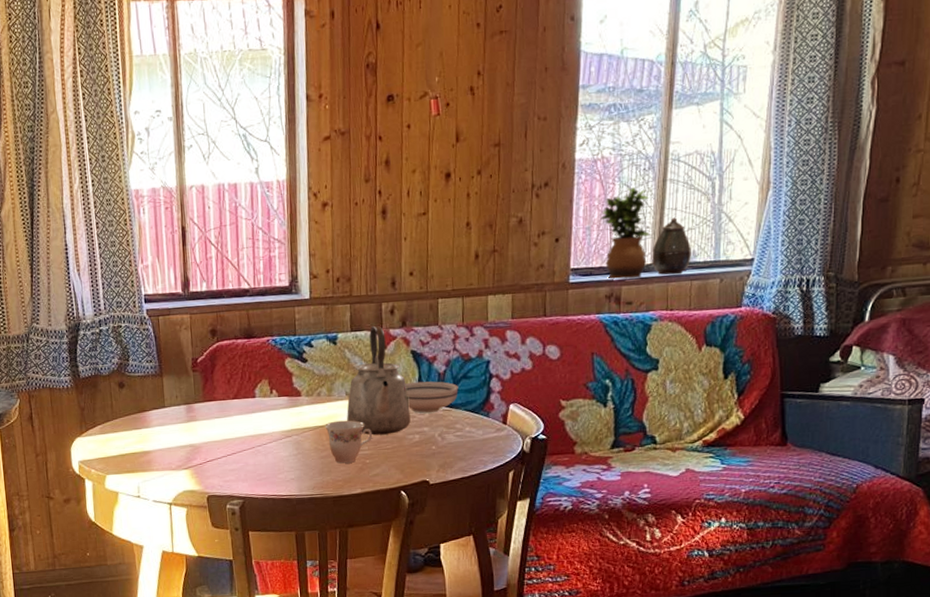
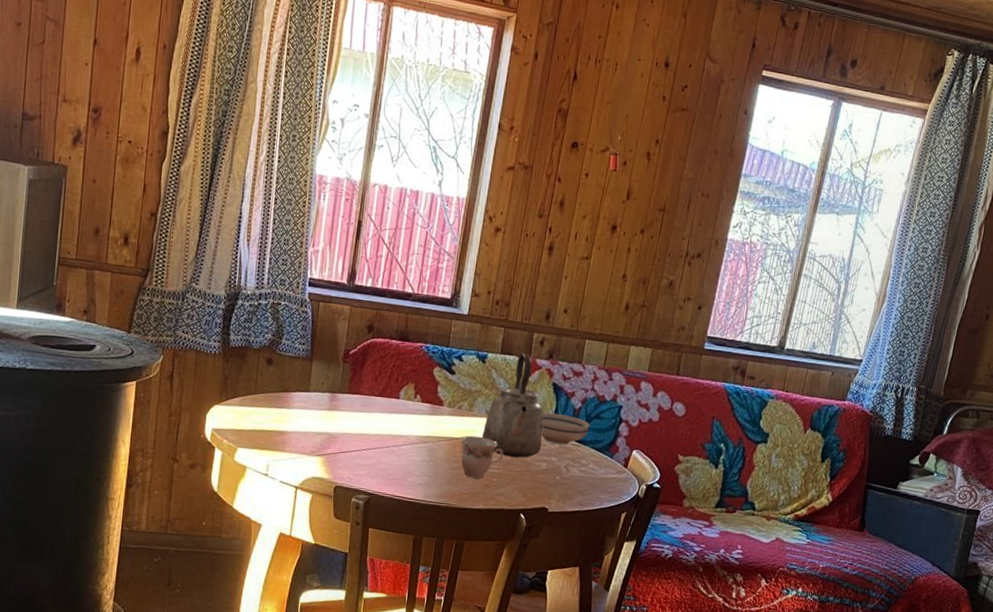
potted plant: present [600,186,650,280] -> none [737,274,784,357]
decorative jar: present [652,217,691,276] -> none [777,309,813,361]

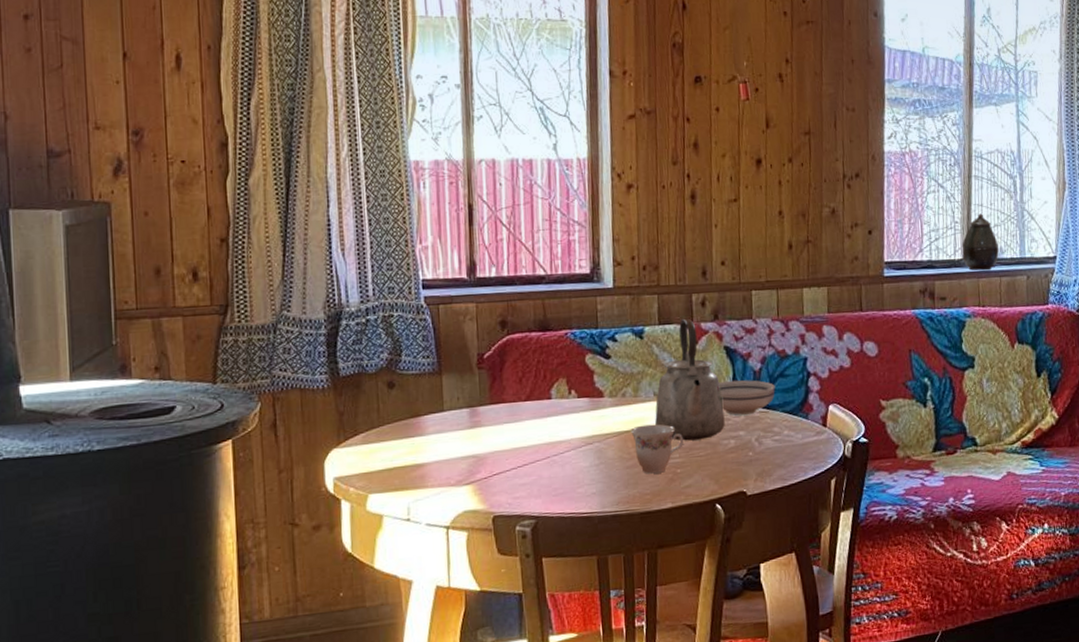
decorative jar: none [777,309,813,361] -> present [961,213,999,271]

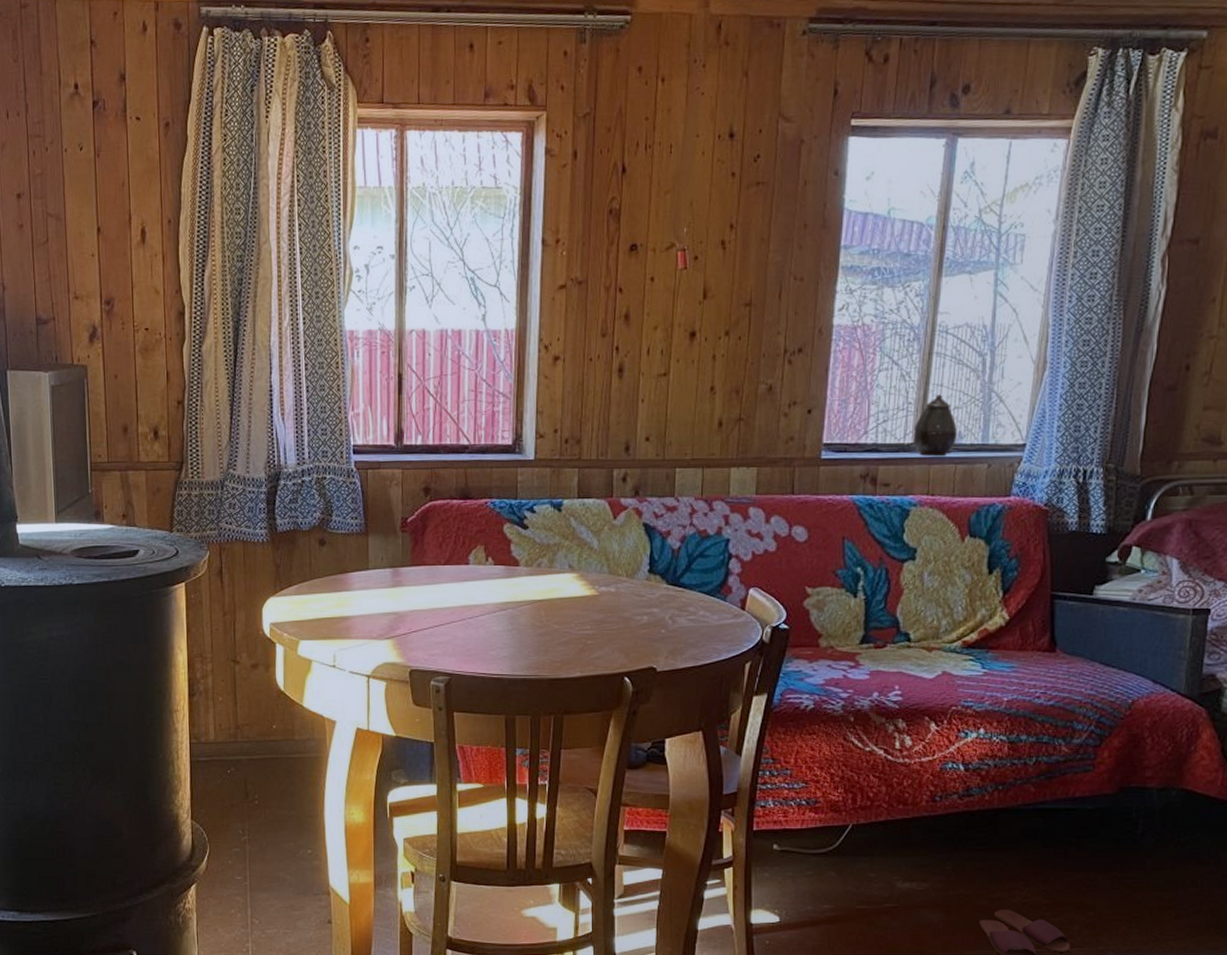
teacup: present [631,424,684,474] -> none [544,595,597,643]
kettle: present [655,318,725,441] -> none [569,493,639,614]
bowl: present [718,380,776,415] -> none [635,557,693,592]

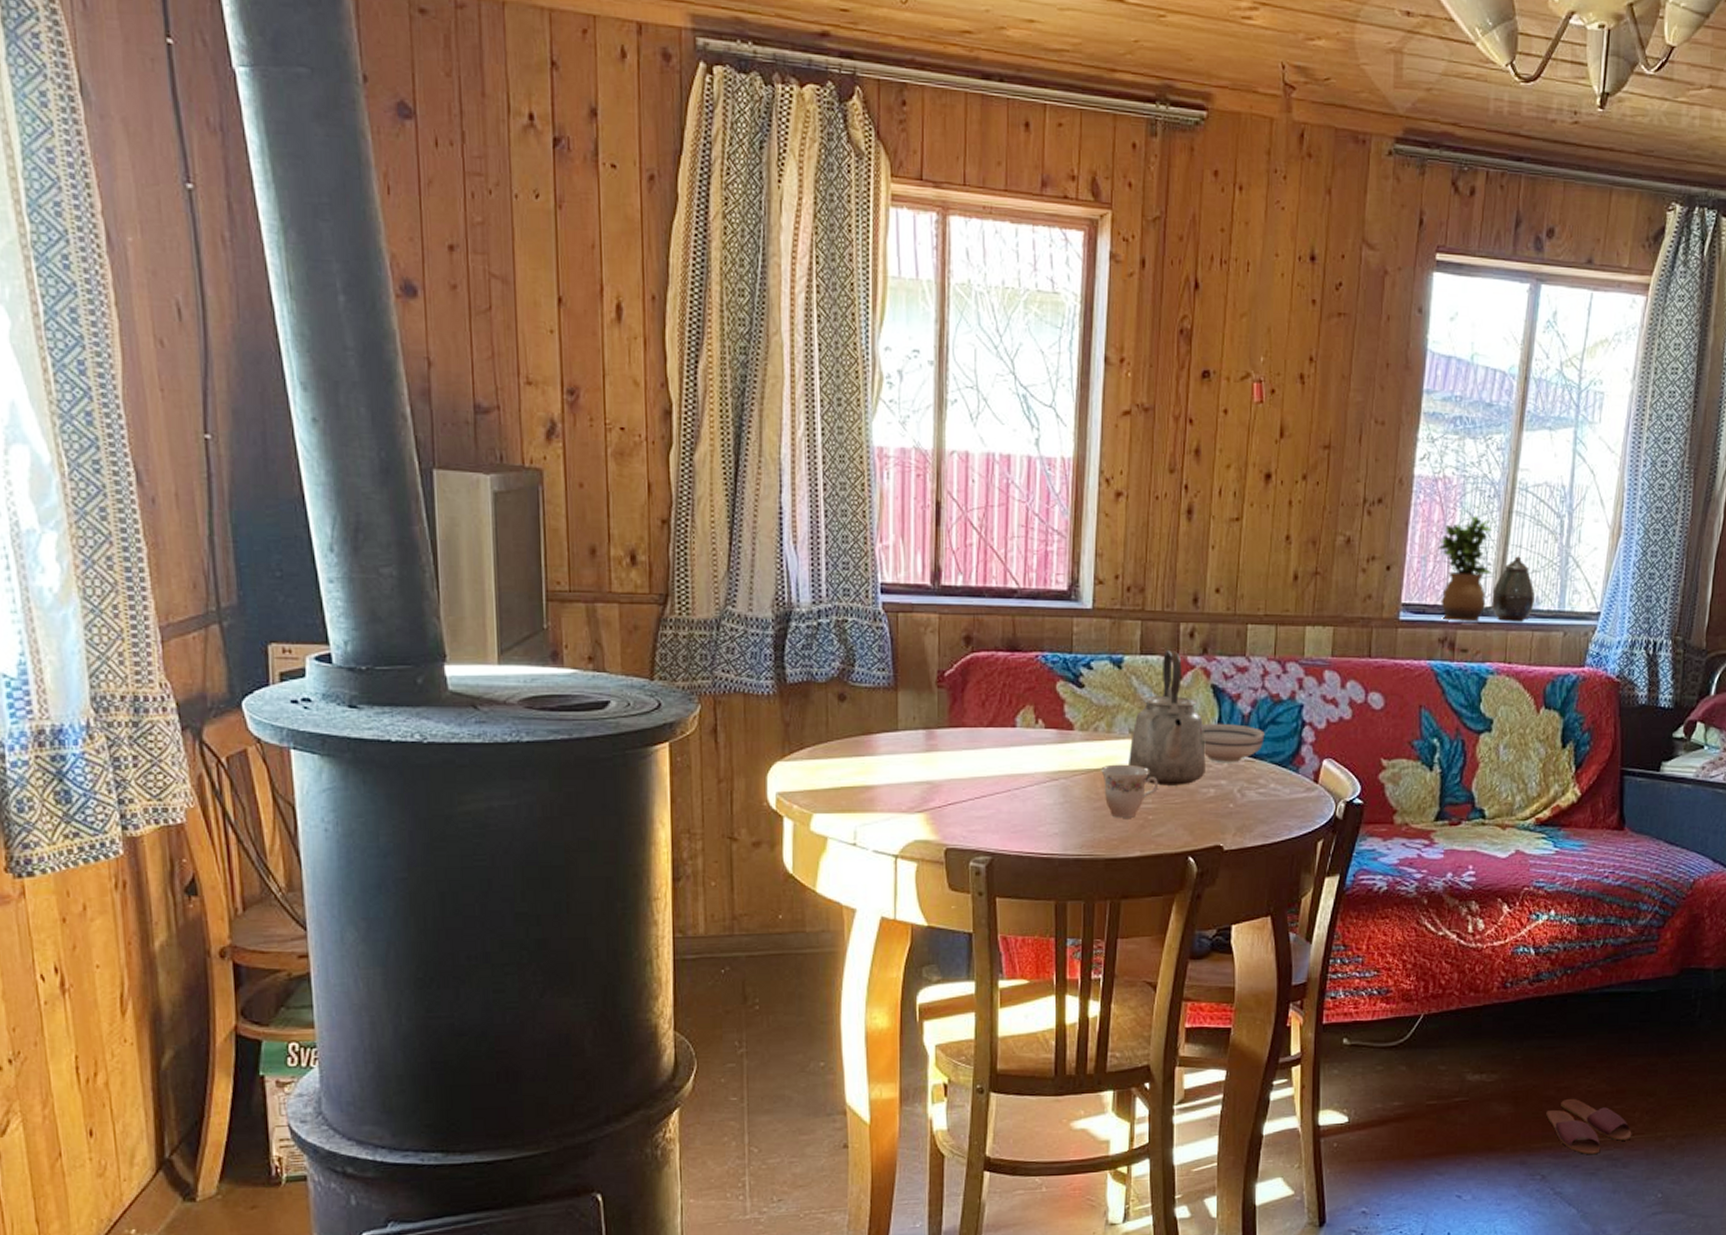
teacup: none [544,595,597,643] -> present [1101,764,1159,818]
kettle: none [569,493,639,614] -> present [1129,649,1206,786]
bowl: none [635,557,693,592] -> present [1202,723,1265,762]
potted plant: none [858,358,913,459] -> present [1438,514,1493,622]

